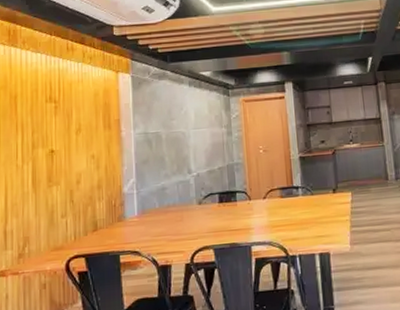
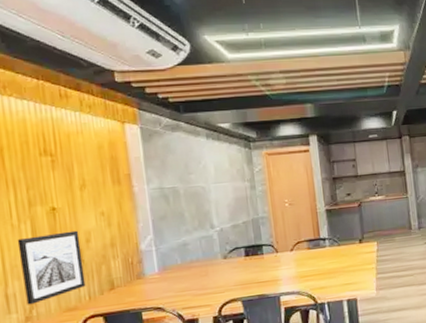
wall art: none [19,172,73,242] -> present [17,230,86,305]

